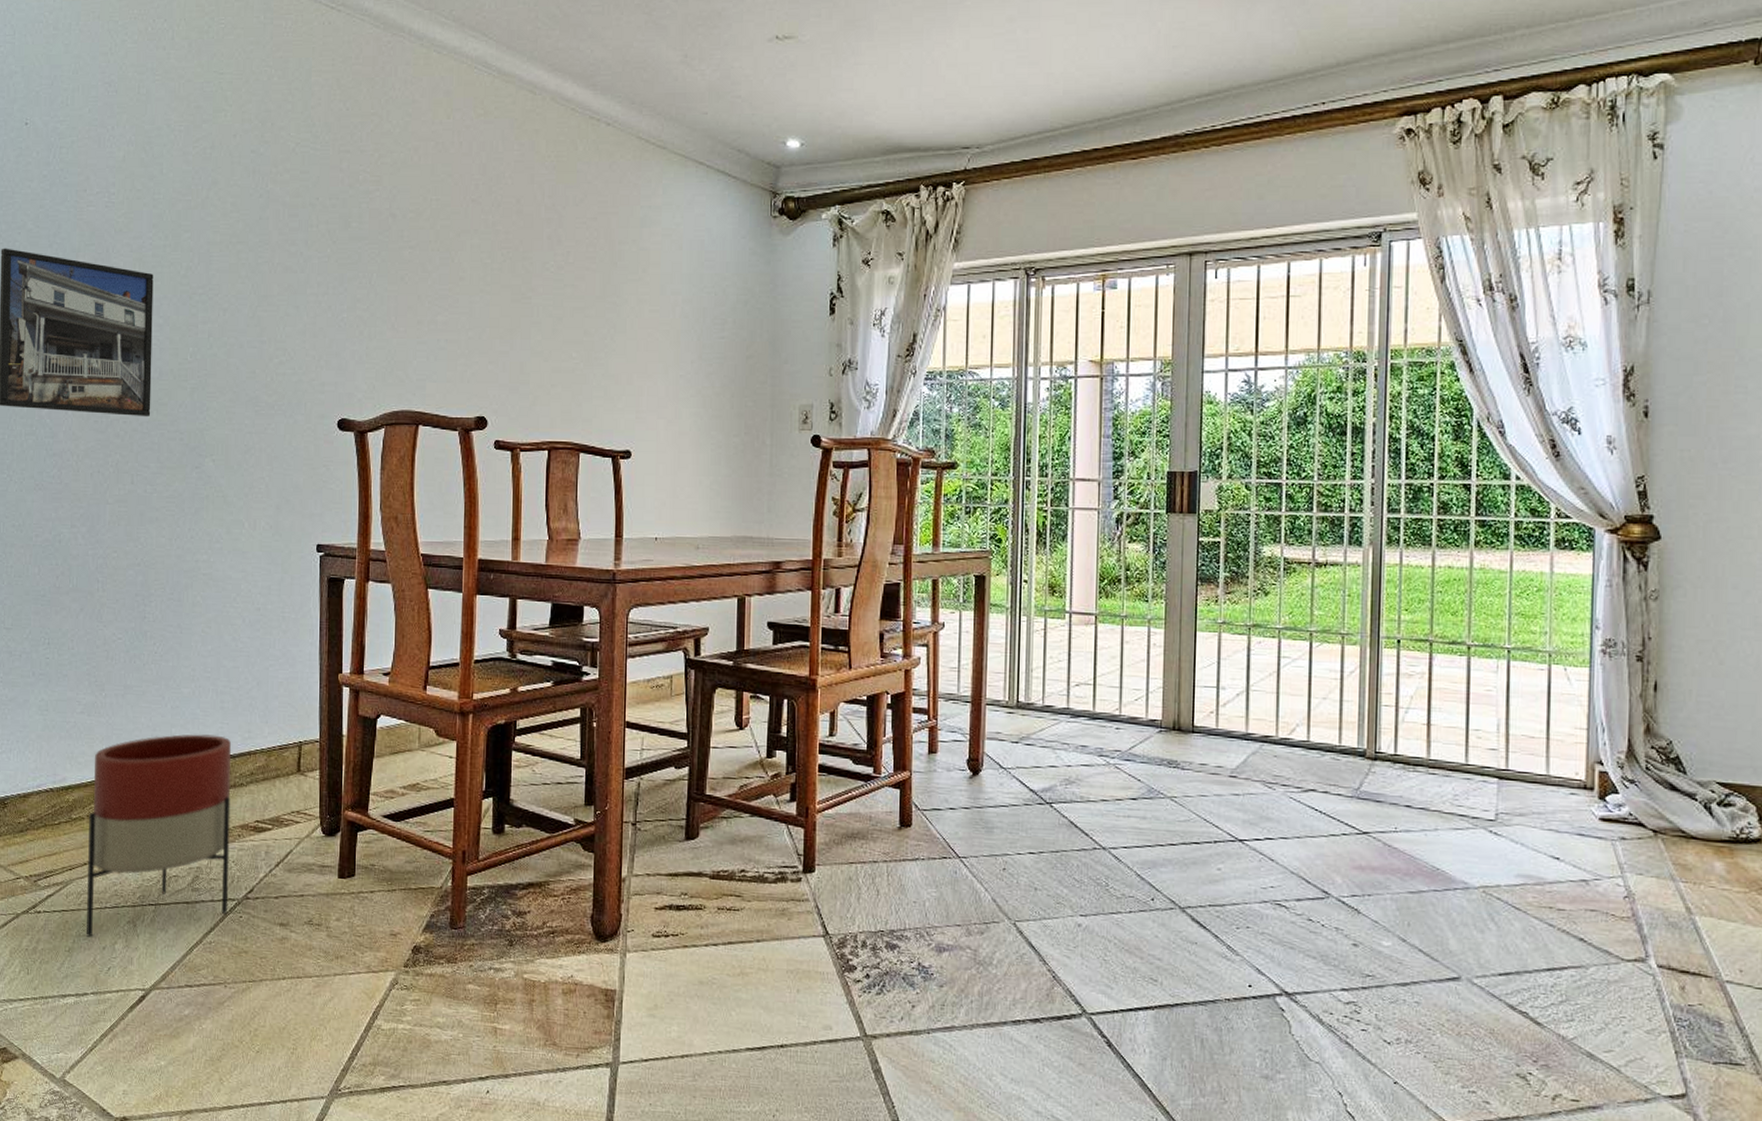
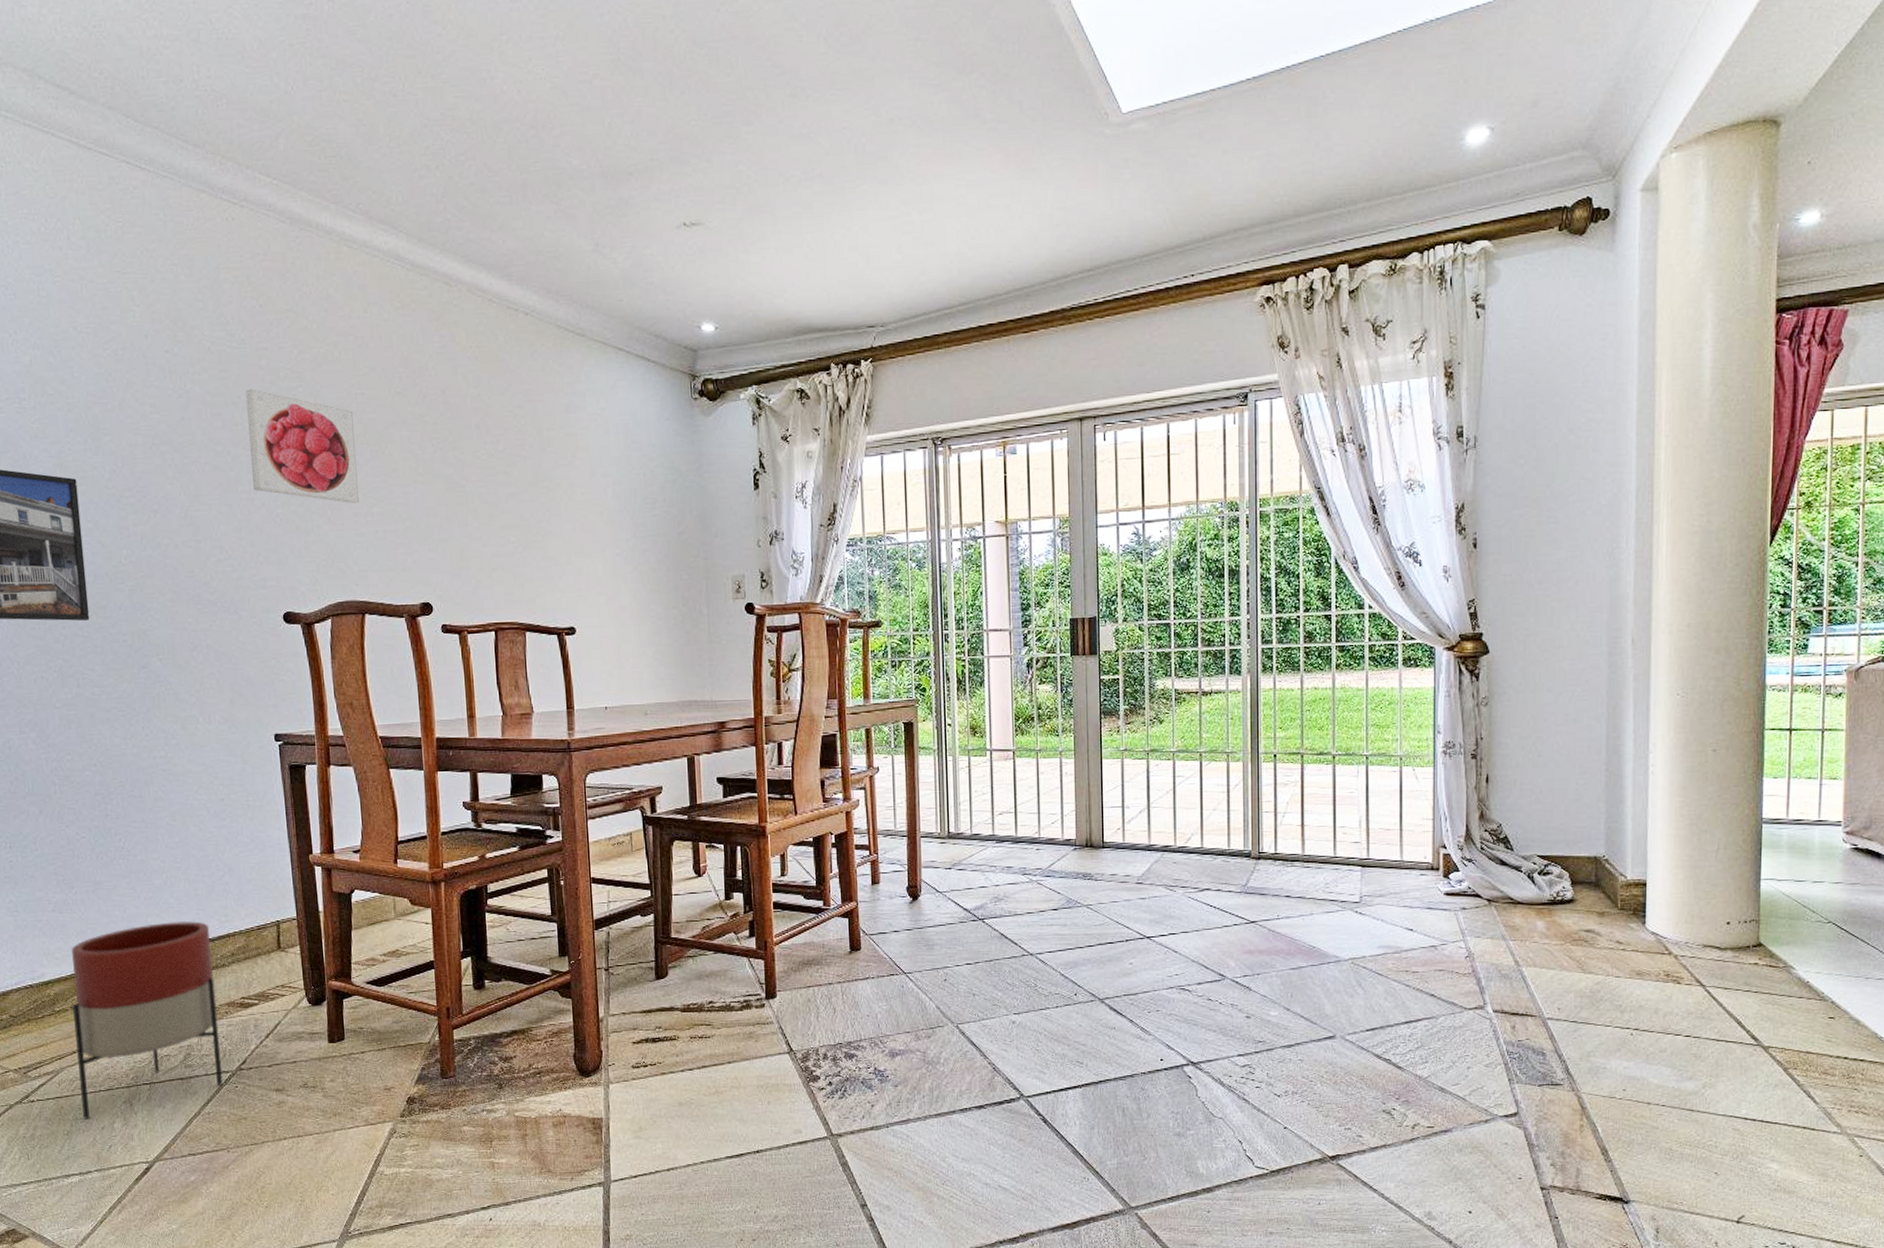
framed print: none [322,191,426,310] -> present [245,389,359,503]

